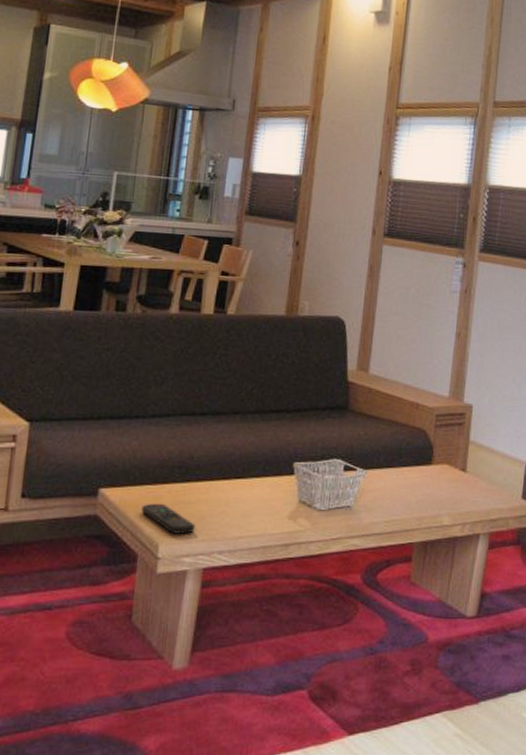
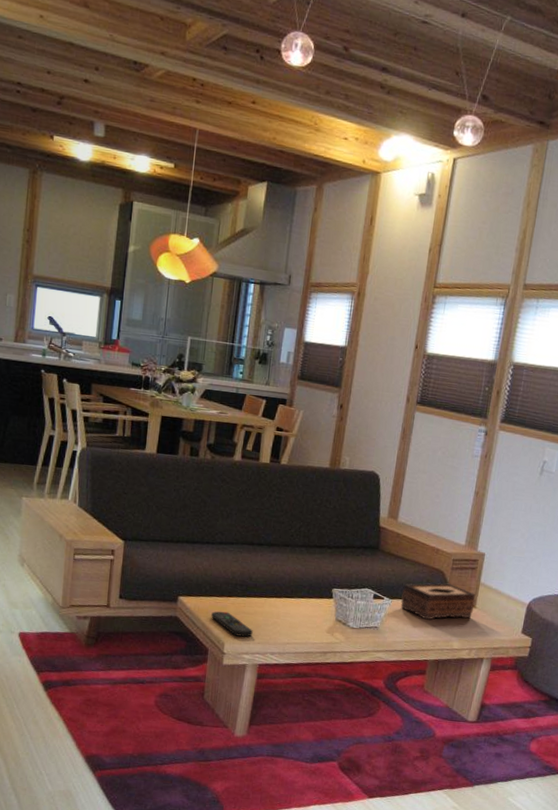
tissue box: none [377,444,465,492] -> present [400,583,475,620]

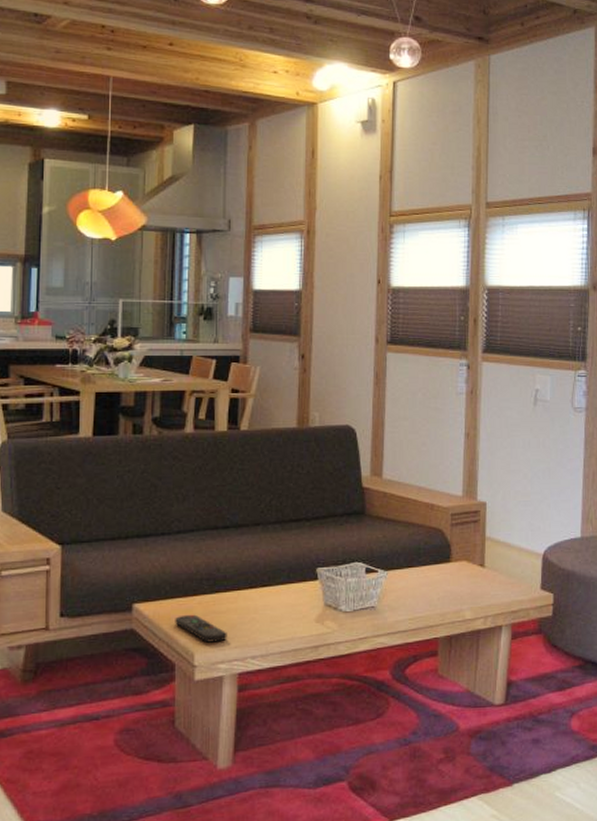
tissue box: present [400,583,475,620] -> none [398,543,483,590]

